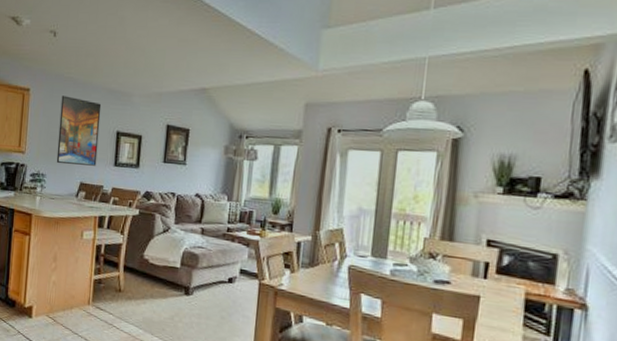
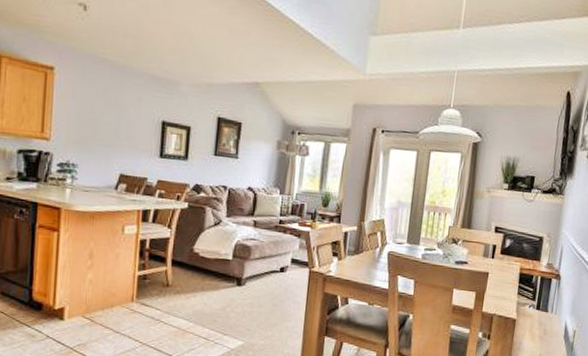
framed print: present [56,95,102,166] -> none [90,78,144,157]

